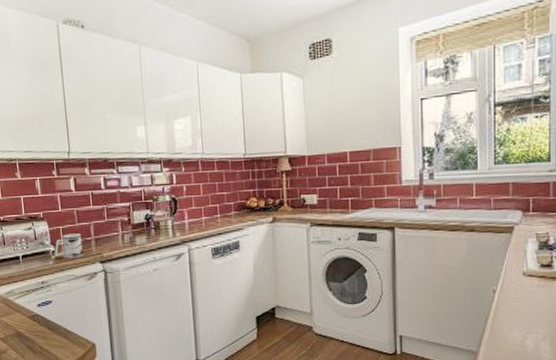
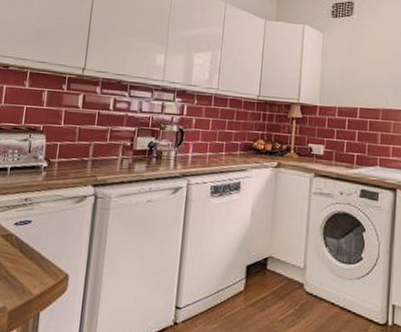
mug: present [54,233,83,259] -> none [45,151,79,178]

